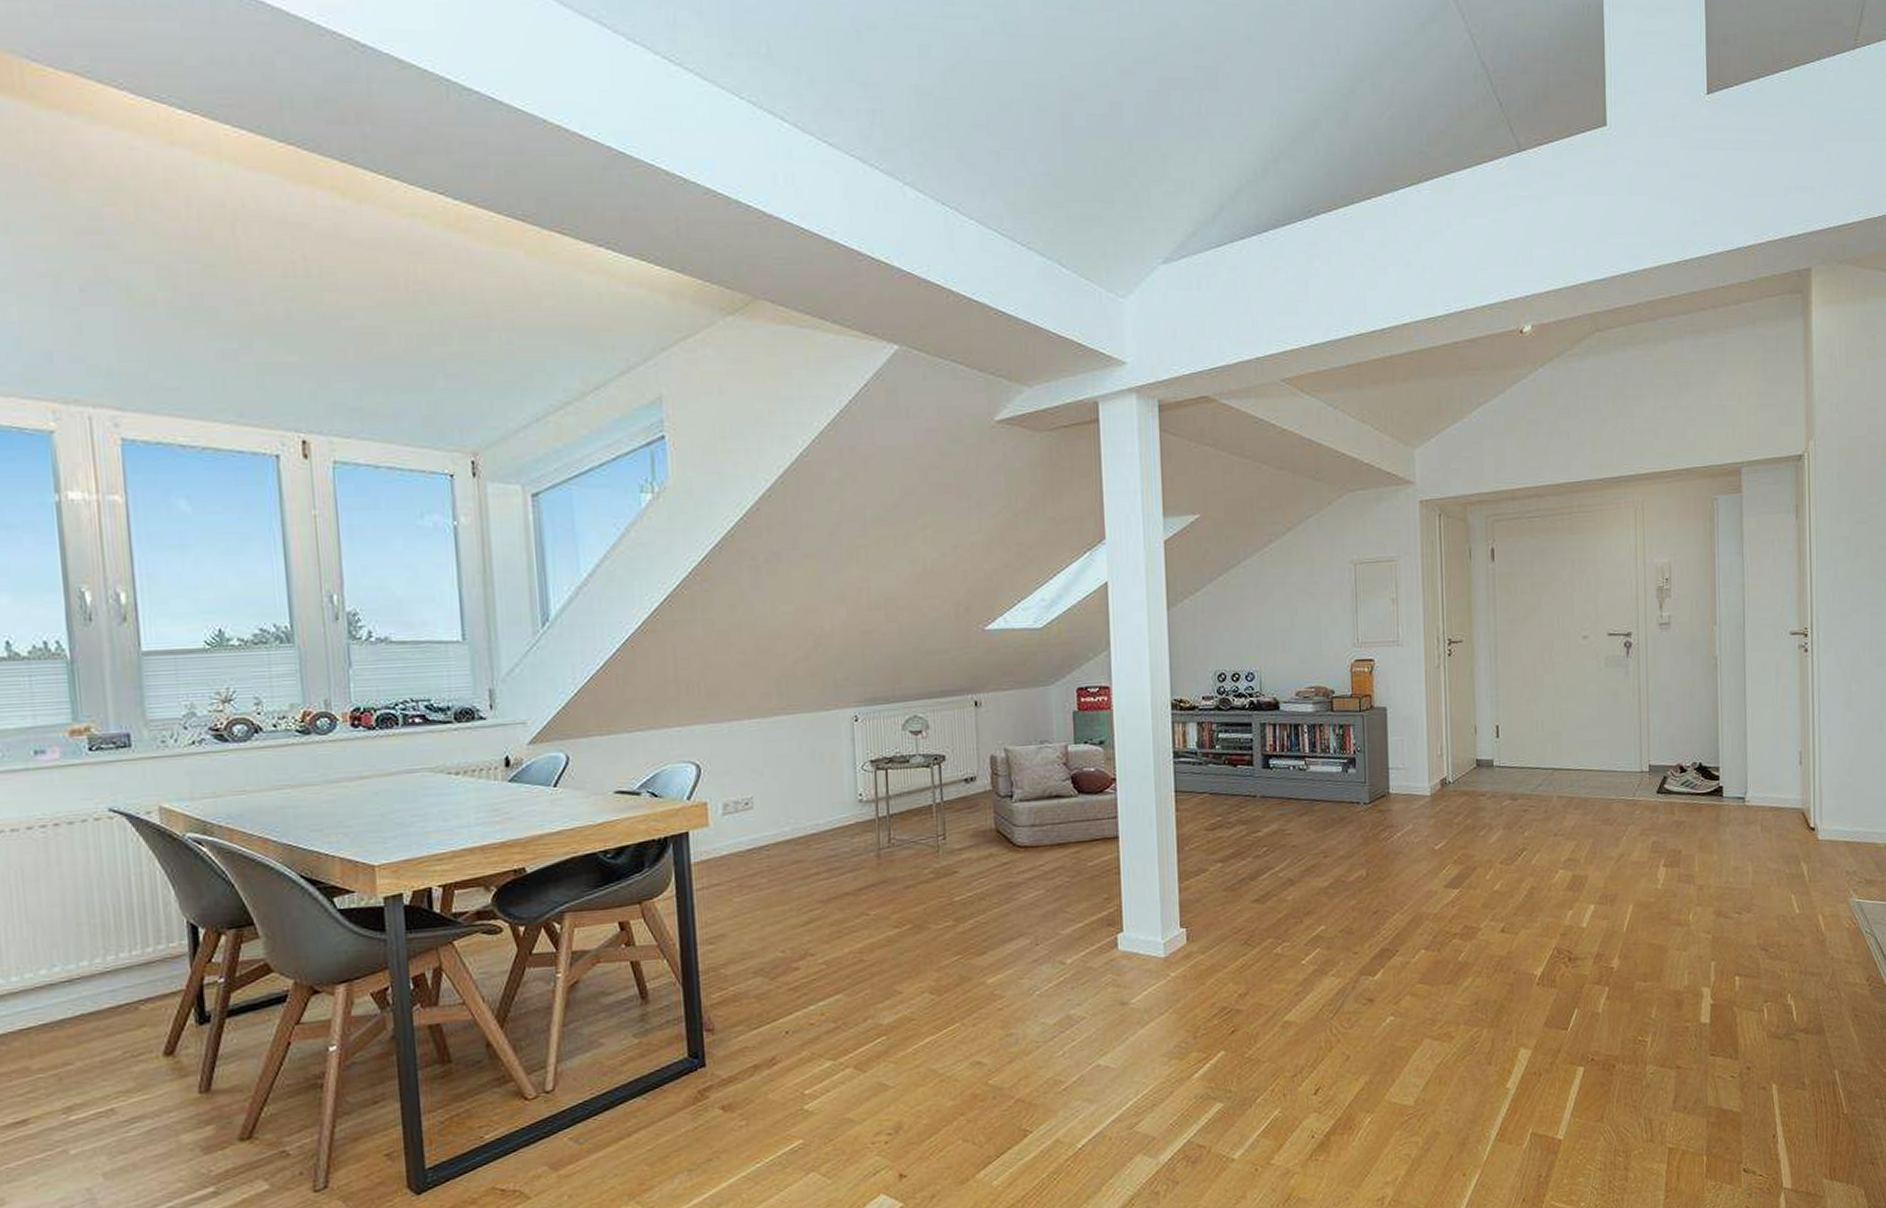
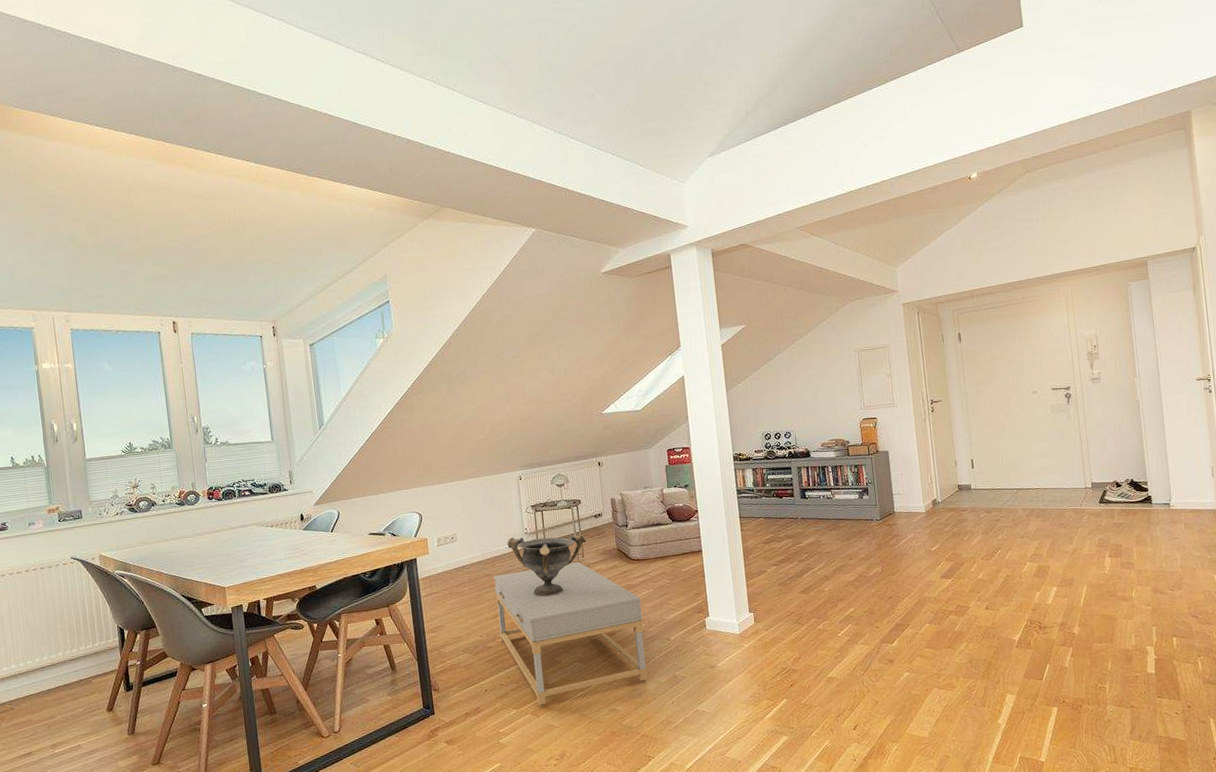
coffee table: none [807,845,1030,1055] -> present [494,561,648,706]
decorative bowl: none [830,805,952,895] -> present [507,534,587,596]

